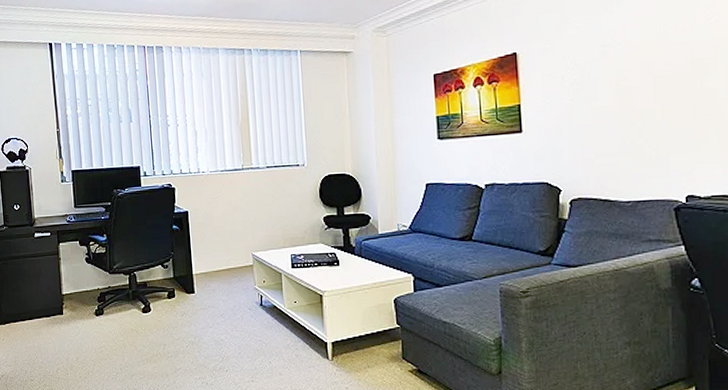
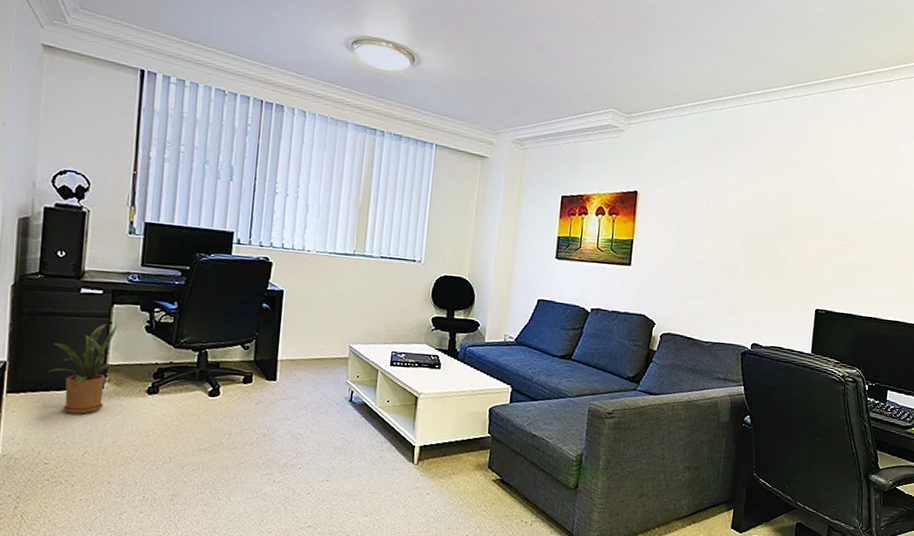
house plant: none [22,260,71,338] -> present [48,324,118,414]

